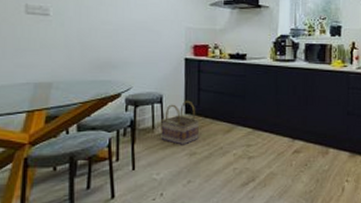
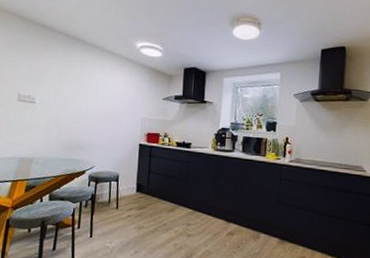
basket: present [161,100,199,145] -> none [115,180,148,219]

